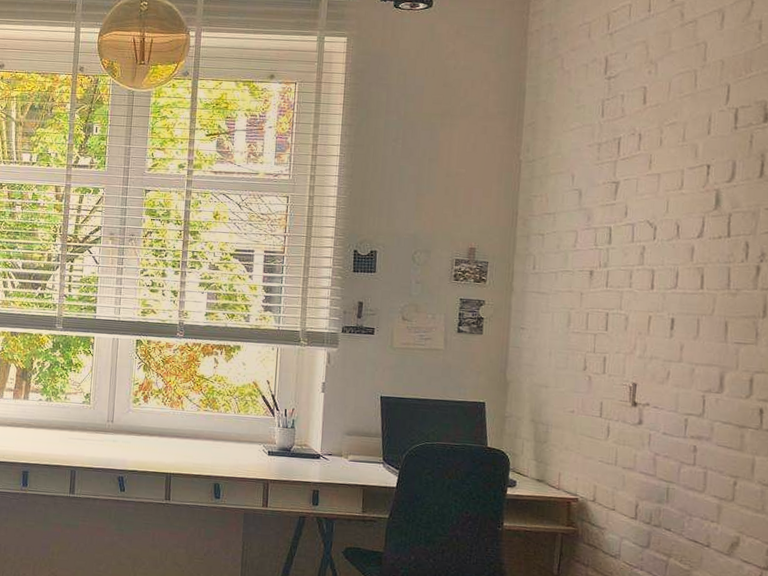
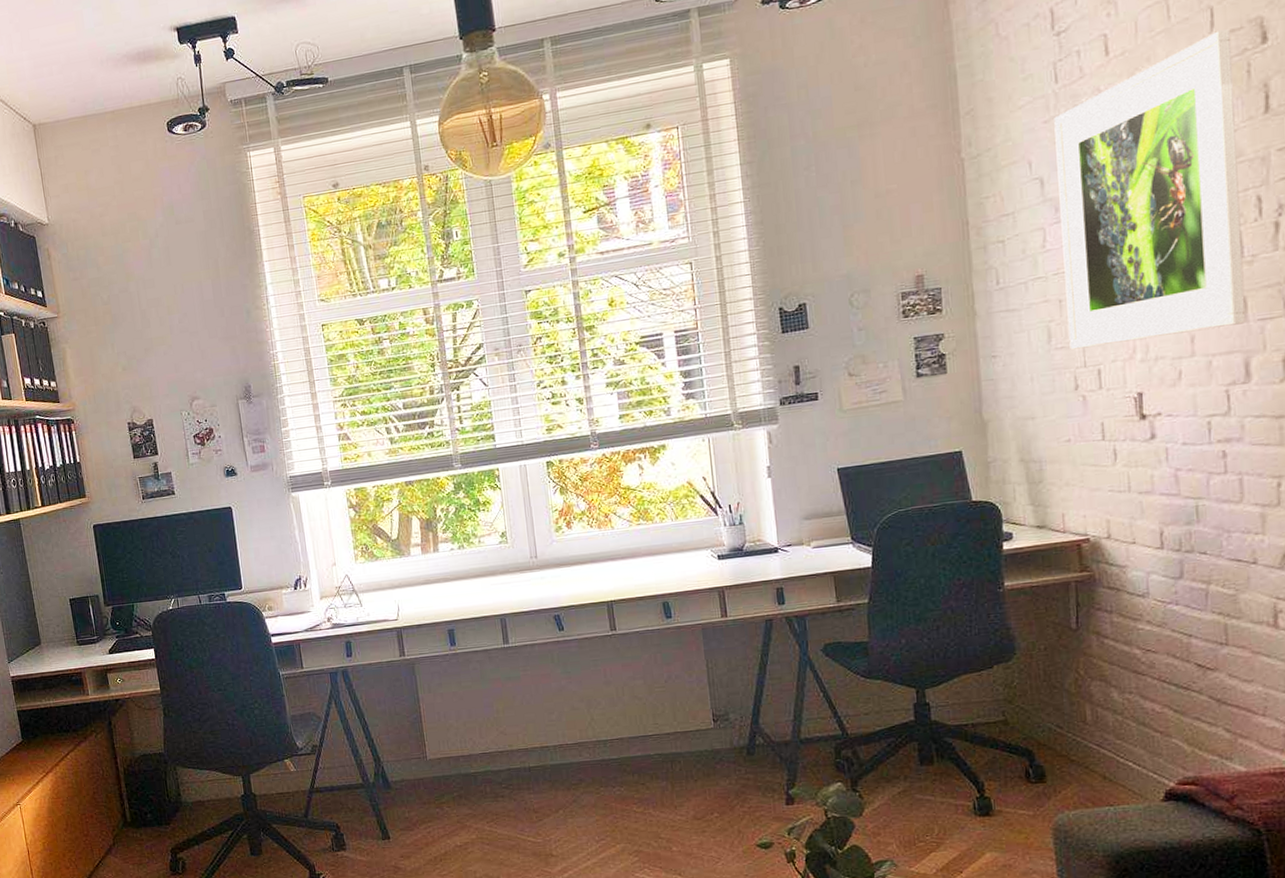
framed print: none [584,104,741,344] -> present [1054,29,1246,350]

